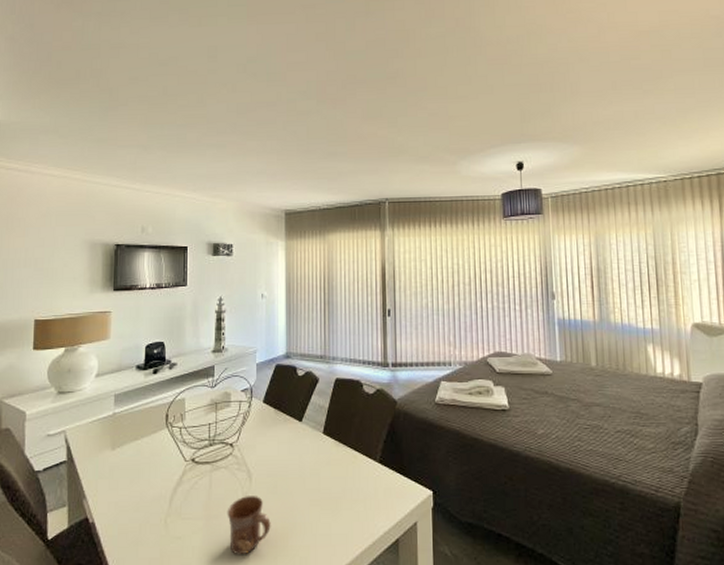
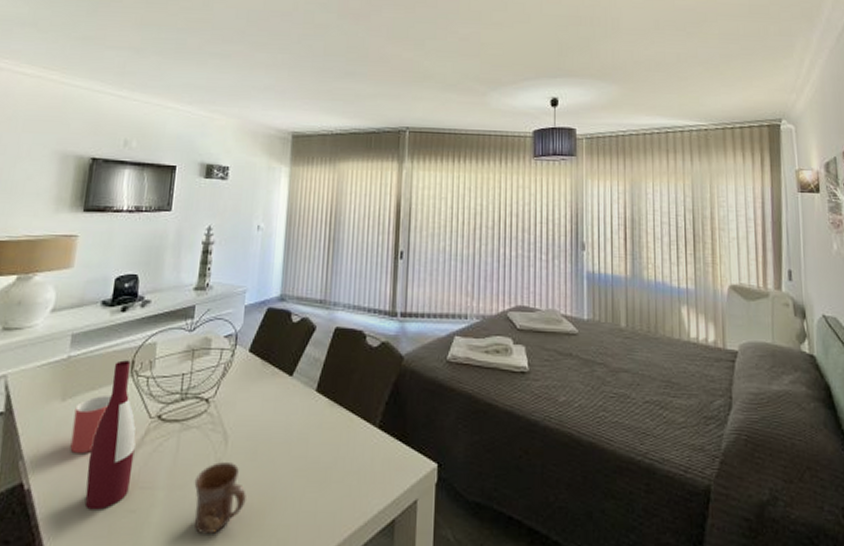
mug: none [123,444,152,493] -> present [70,396,112,454]
wine bottle: none [138,414,175,538] -> present [84,360,136,510]

